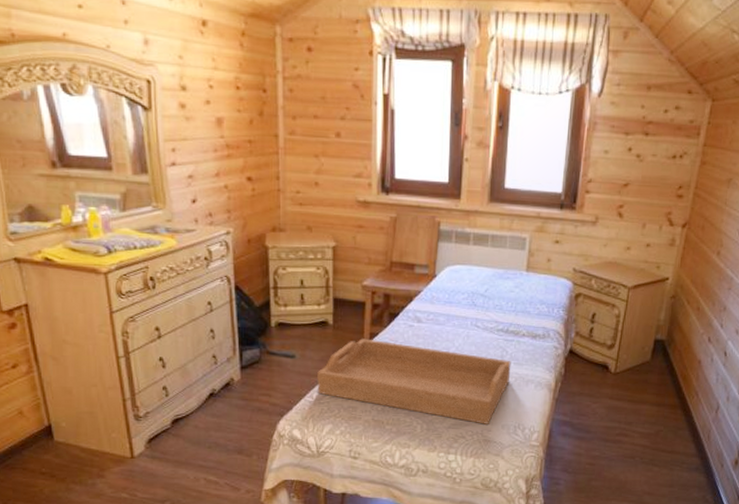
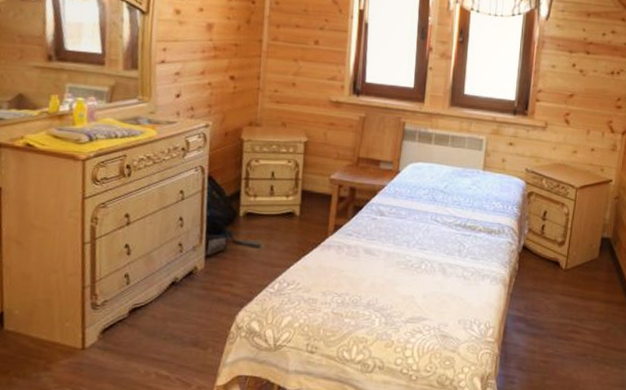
serving tray: present [317,338,511,424] -> none [279,230,468,319]

